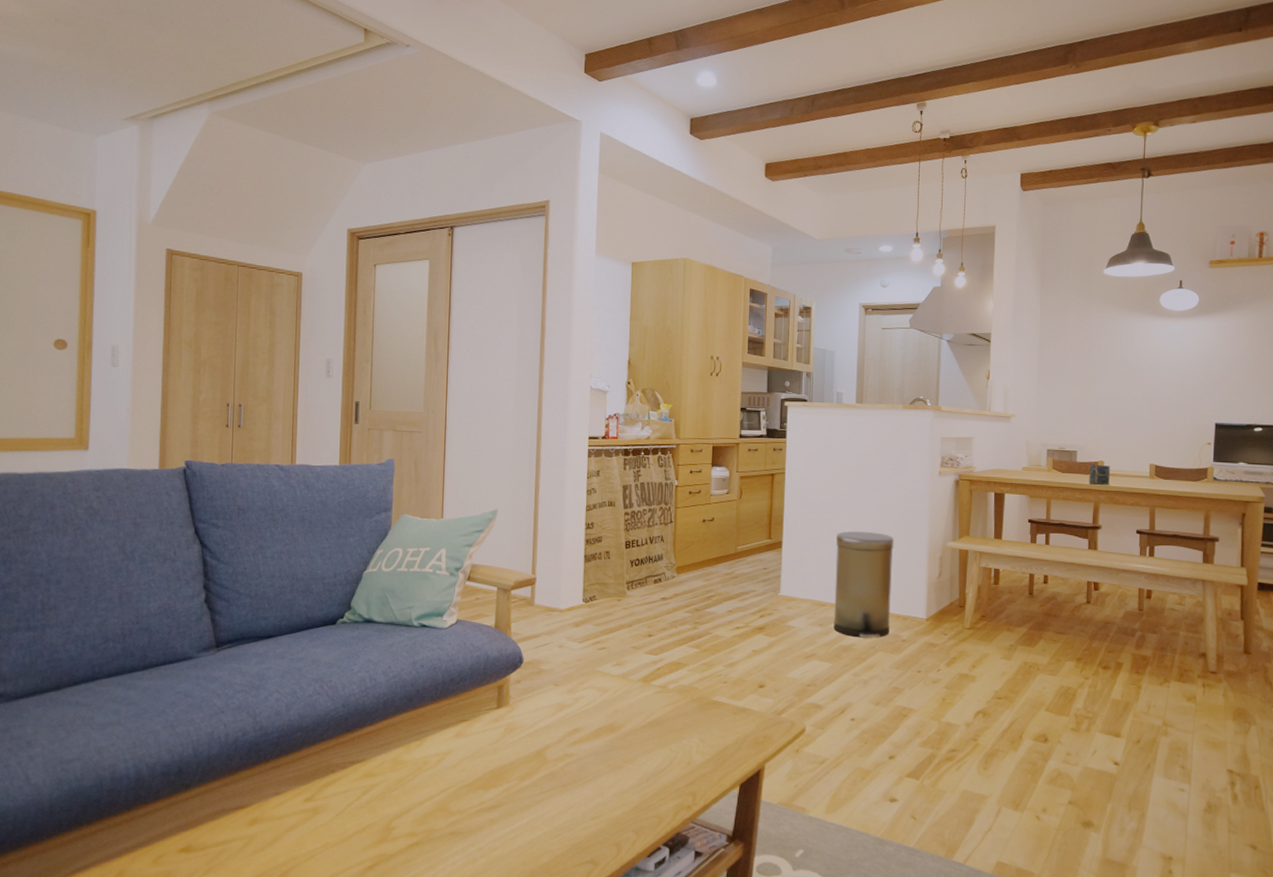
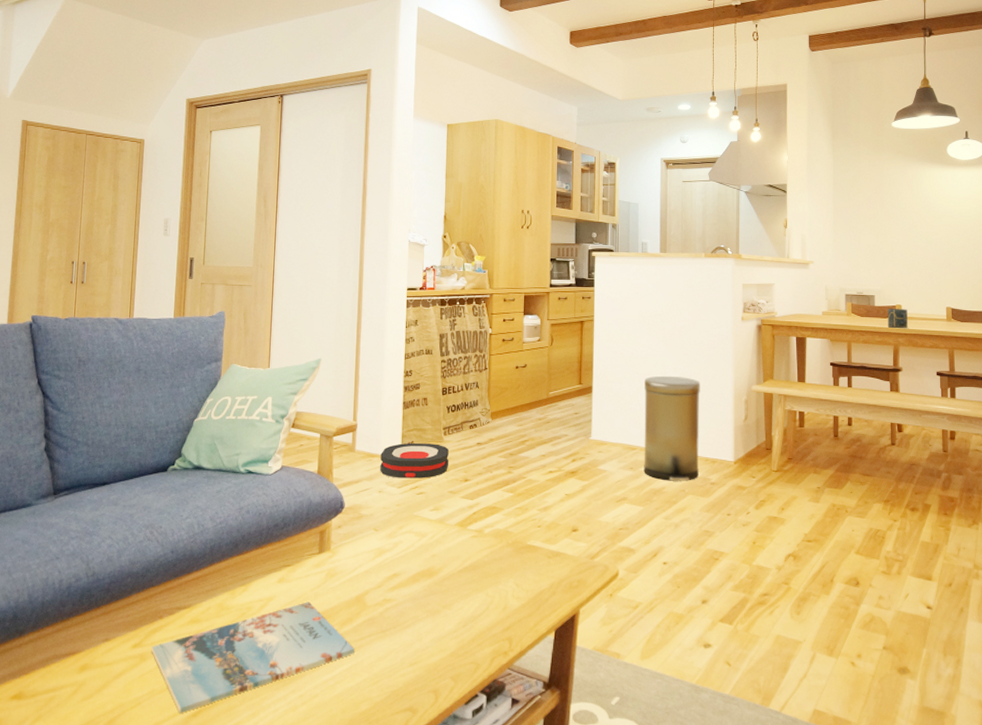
magazine: none [324,756,535,865] -> present [151,602,355,713]
robot vacuum: none [560,597,632,634] -> present [380,443,449,479]

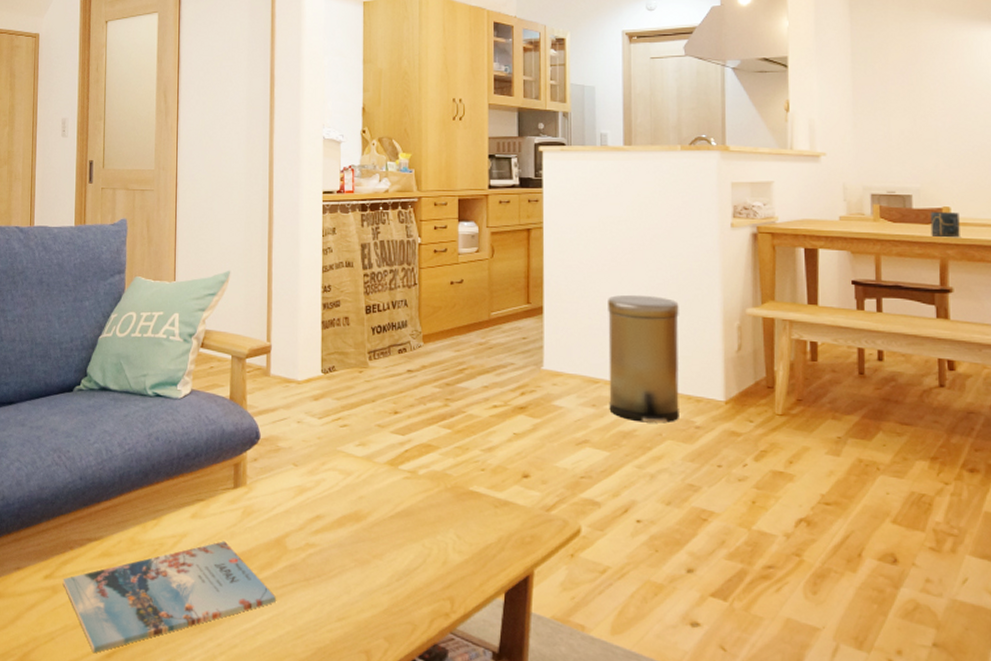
robot vacuum: present [380,443,449,479] -> none [298,368,375,409]

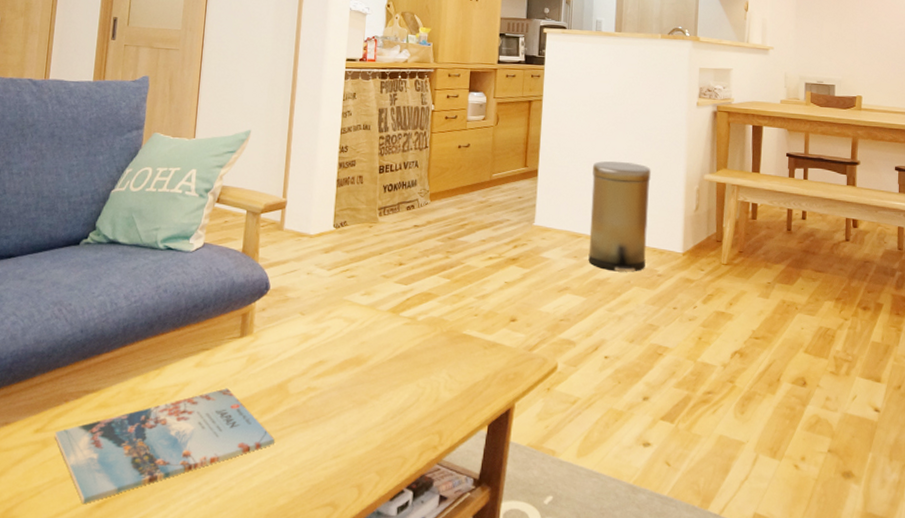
cup: present [930,212,960,237] -> none [847,99,868,120]

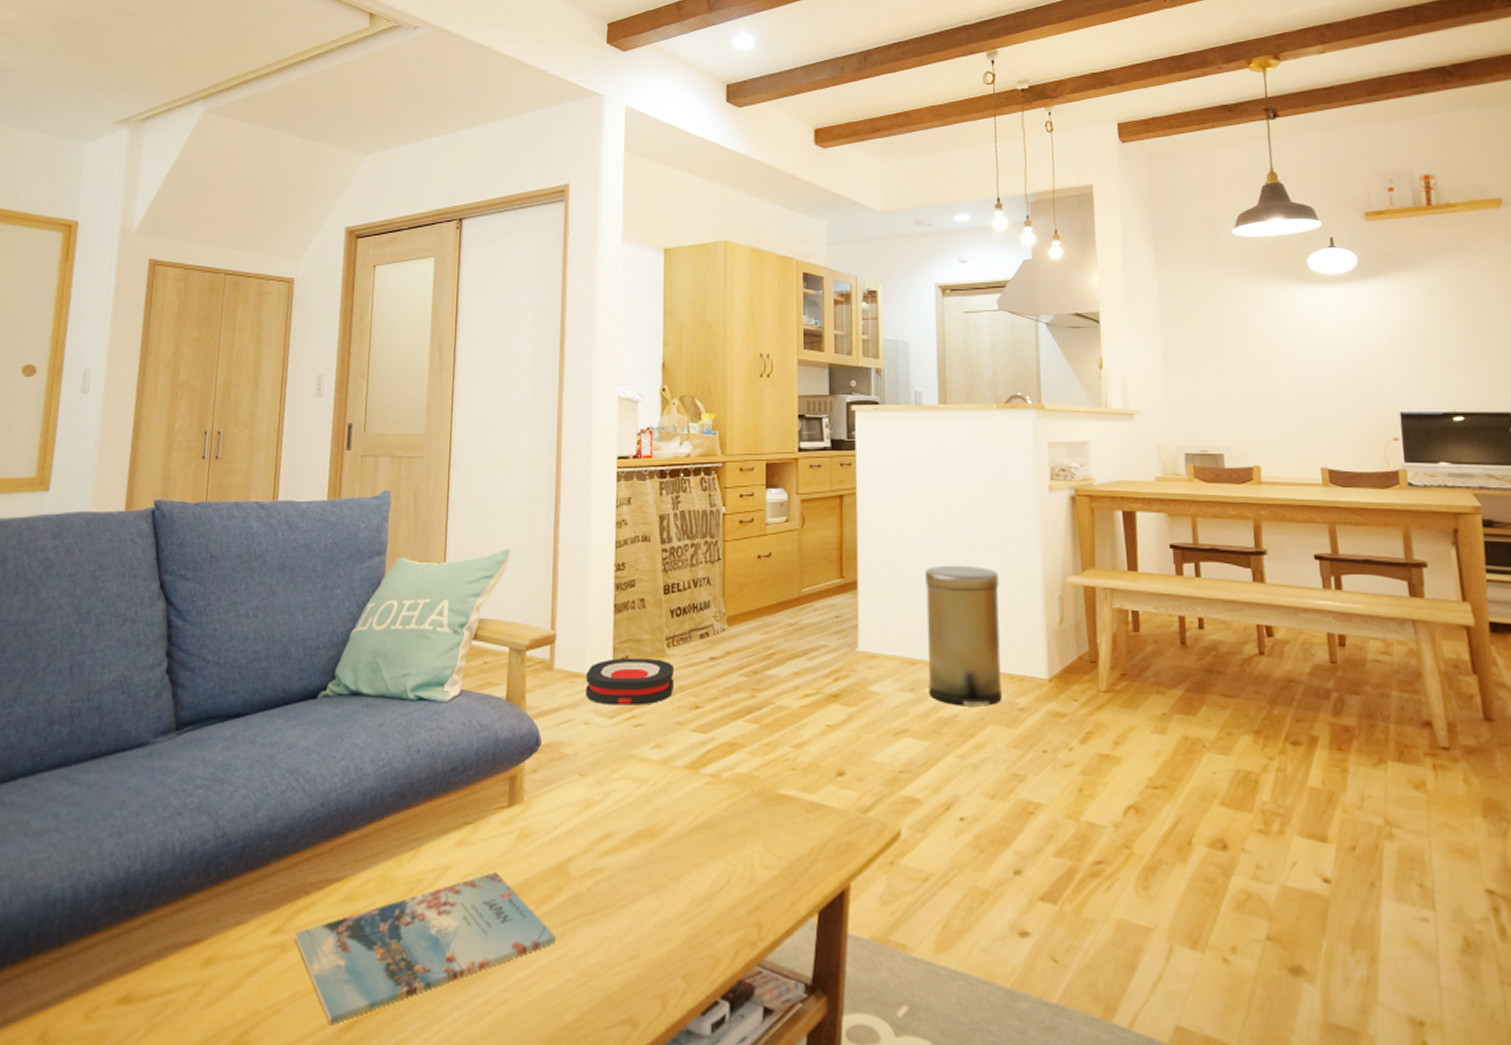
robot vacuum: none [309,223,384,261] -> present [586,659,674,705]

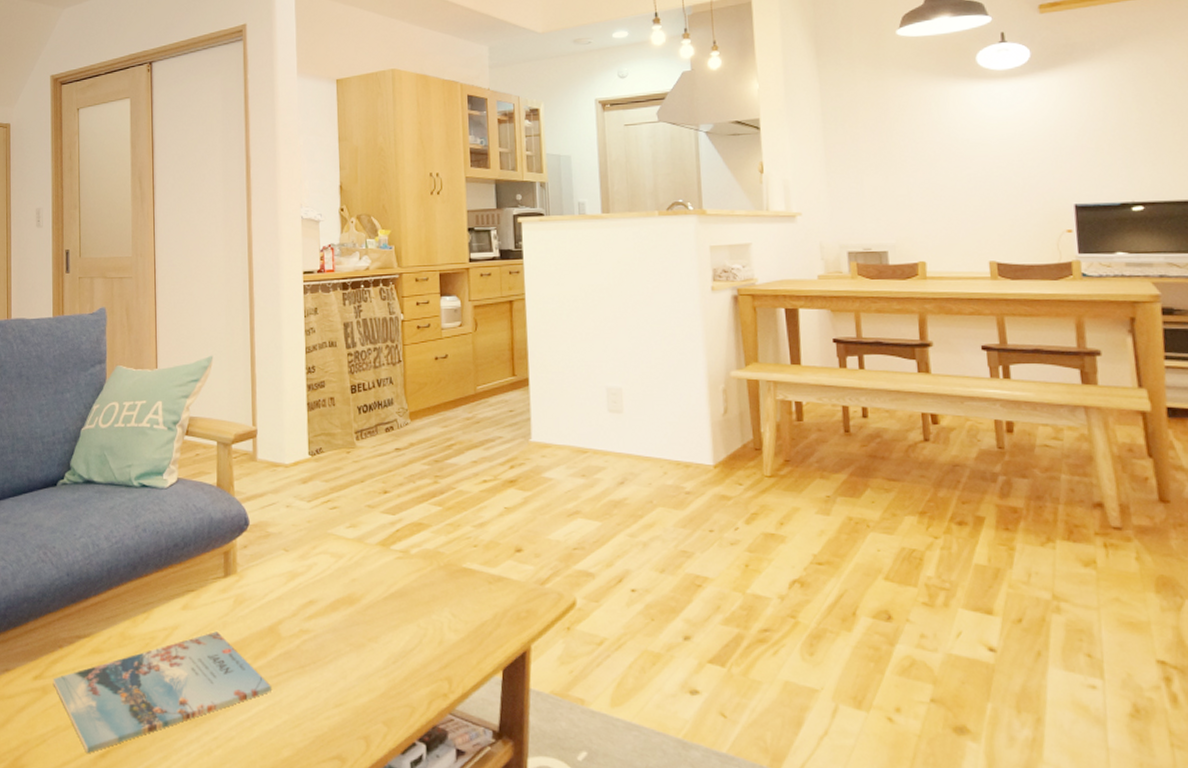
robot vacuum: present [586,659,674,705] -> none [286,450,364,491]
pedal bin: present [925,565,1002,706] -> none [593,362,669,490]

